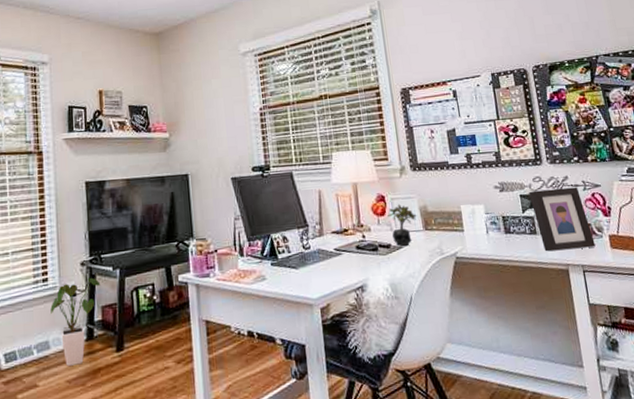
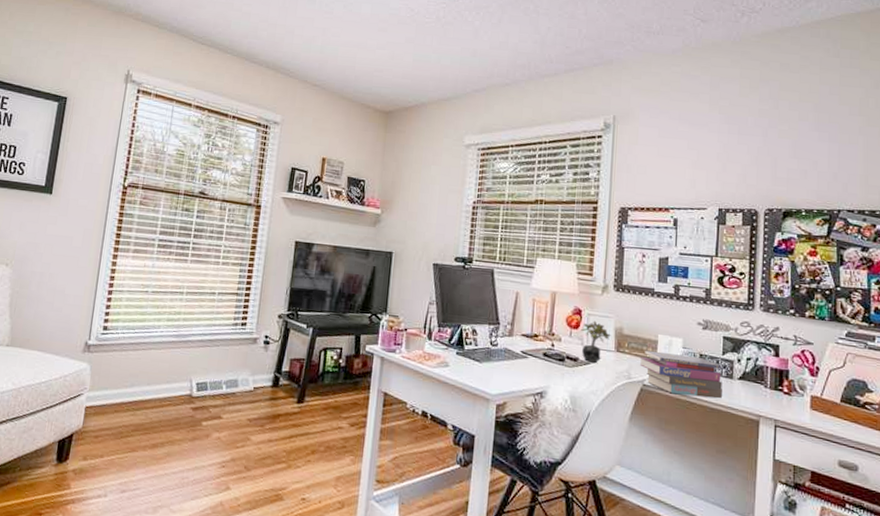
house plant: present [50,276,101,366] -> none [244,328,293,407]
books: none [449,219,531,261] -> present [640,350,722,399]
picture frame: present [529,187,596,252] -> none [733,335,794,404]

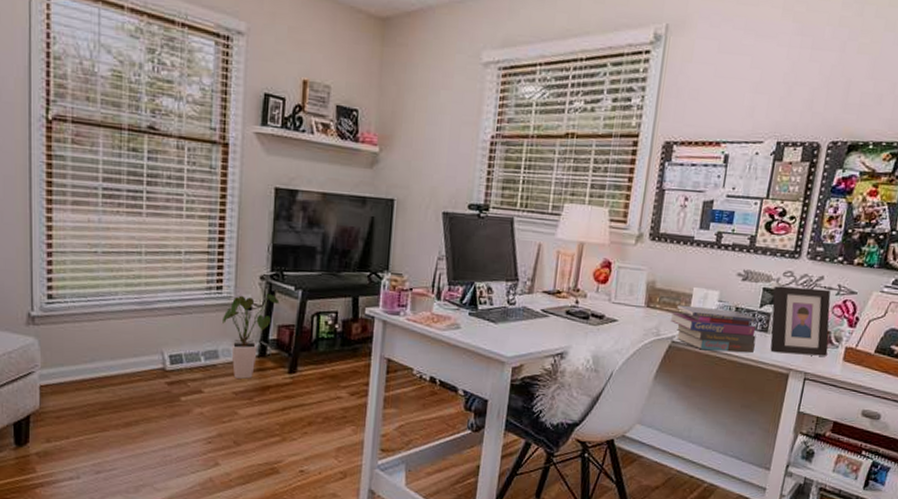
house plant: none [244,328,293,407] -> present [222,292,280,379]
succulent plant: present [581,320,611,364] -> none [608,274,642,321]
picture frame: none [733,335,794,404] -> present [770,286,831,356]

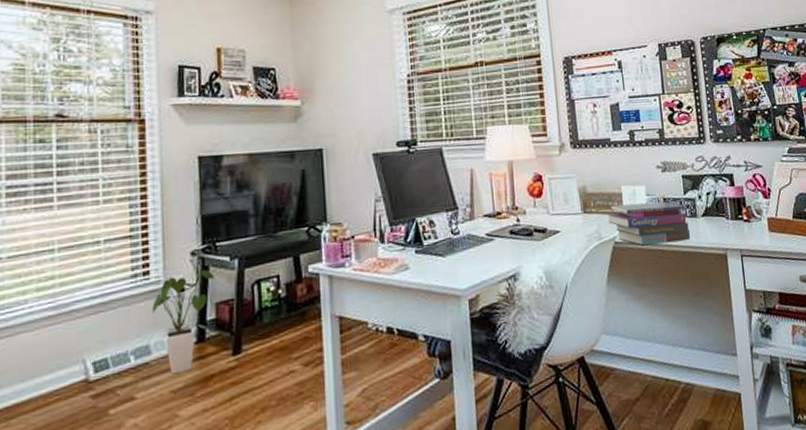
picture frame: present [770,286,831,356] -> none [691,167,754,236]

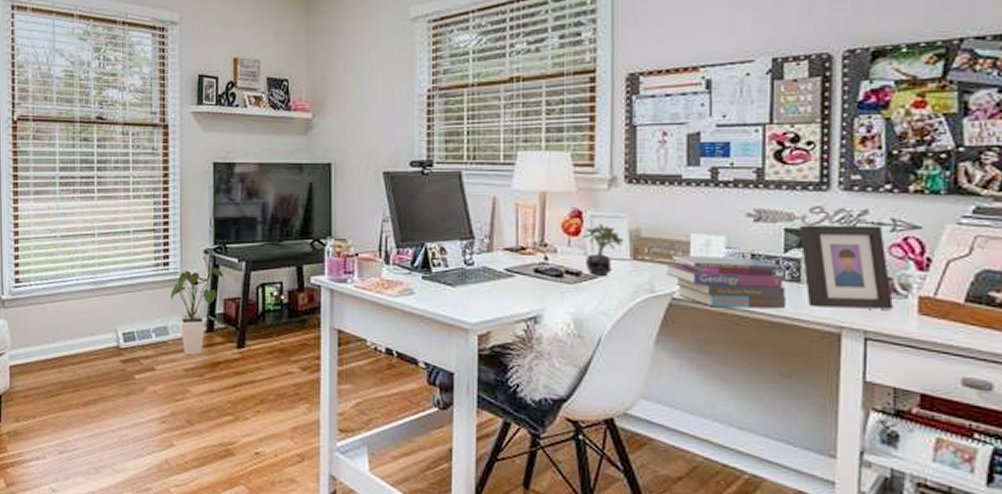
succulent plant: none [544,184,576,232] -> present [583,223,624,277]
picture frame: none [691,167,754,236] -> present [799,225,893,309]

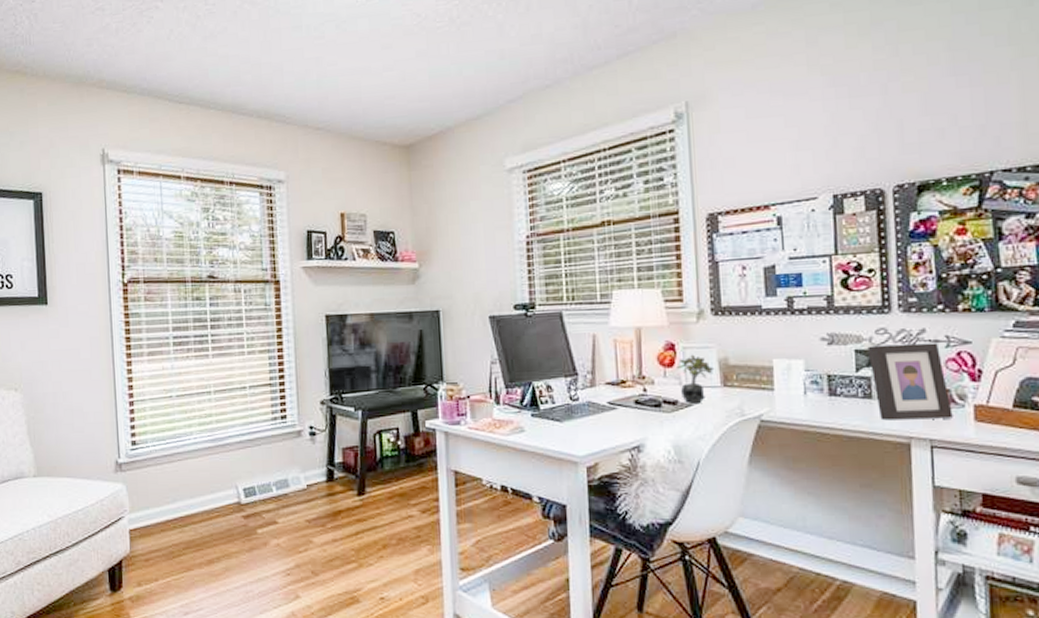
house plant: present [171,265,224,355] -> none [289,416,342,506]
books: present [667,255,785,309] -> none [754,378,860,427]

